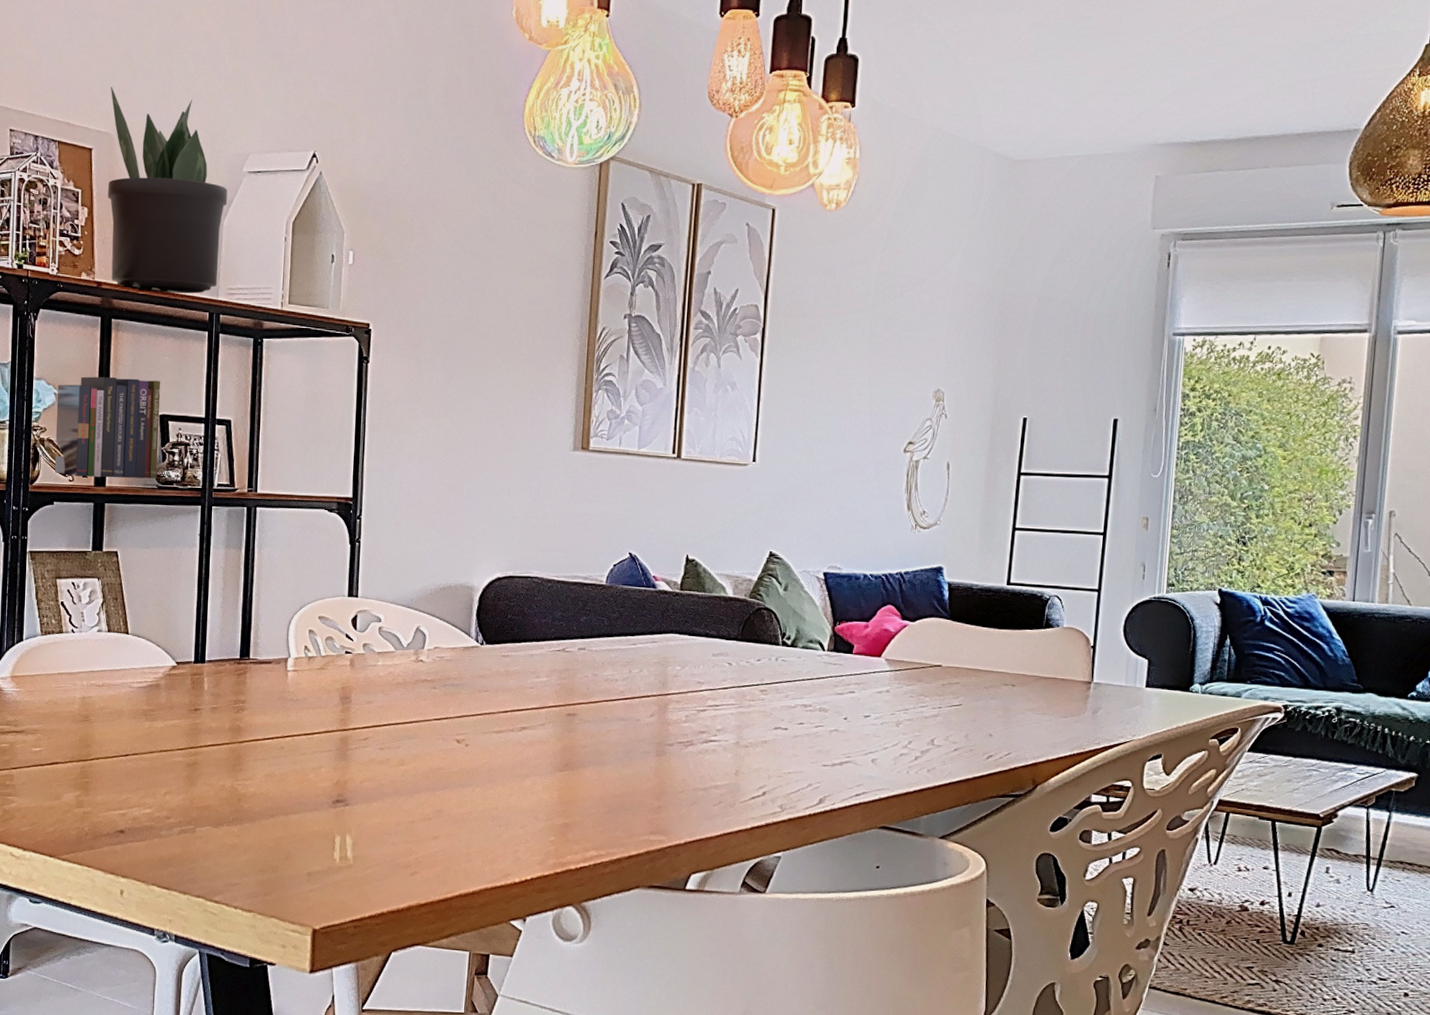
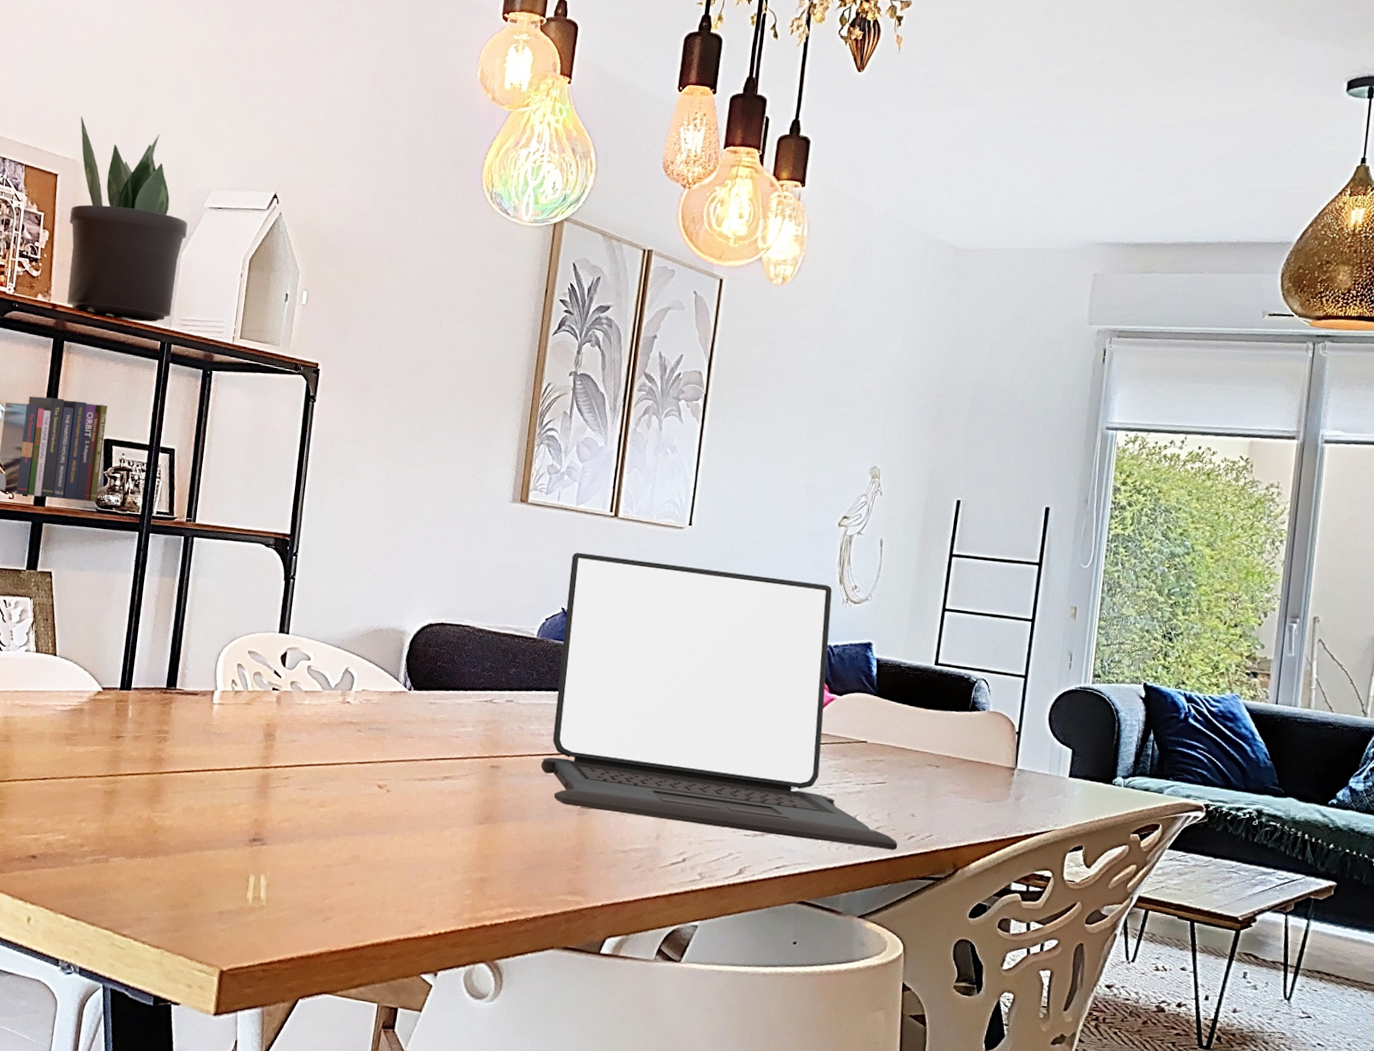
laptop: none [617,496,977,770] -> present [541,552,898,850]

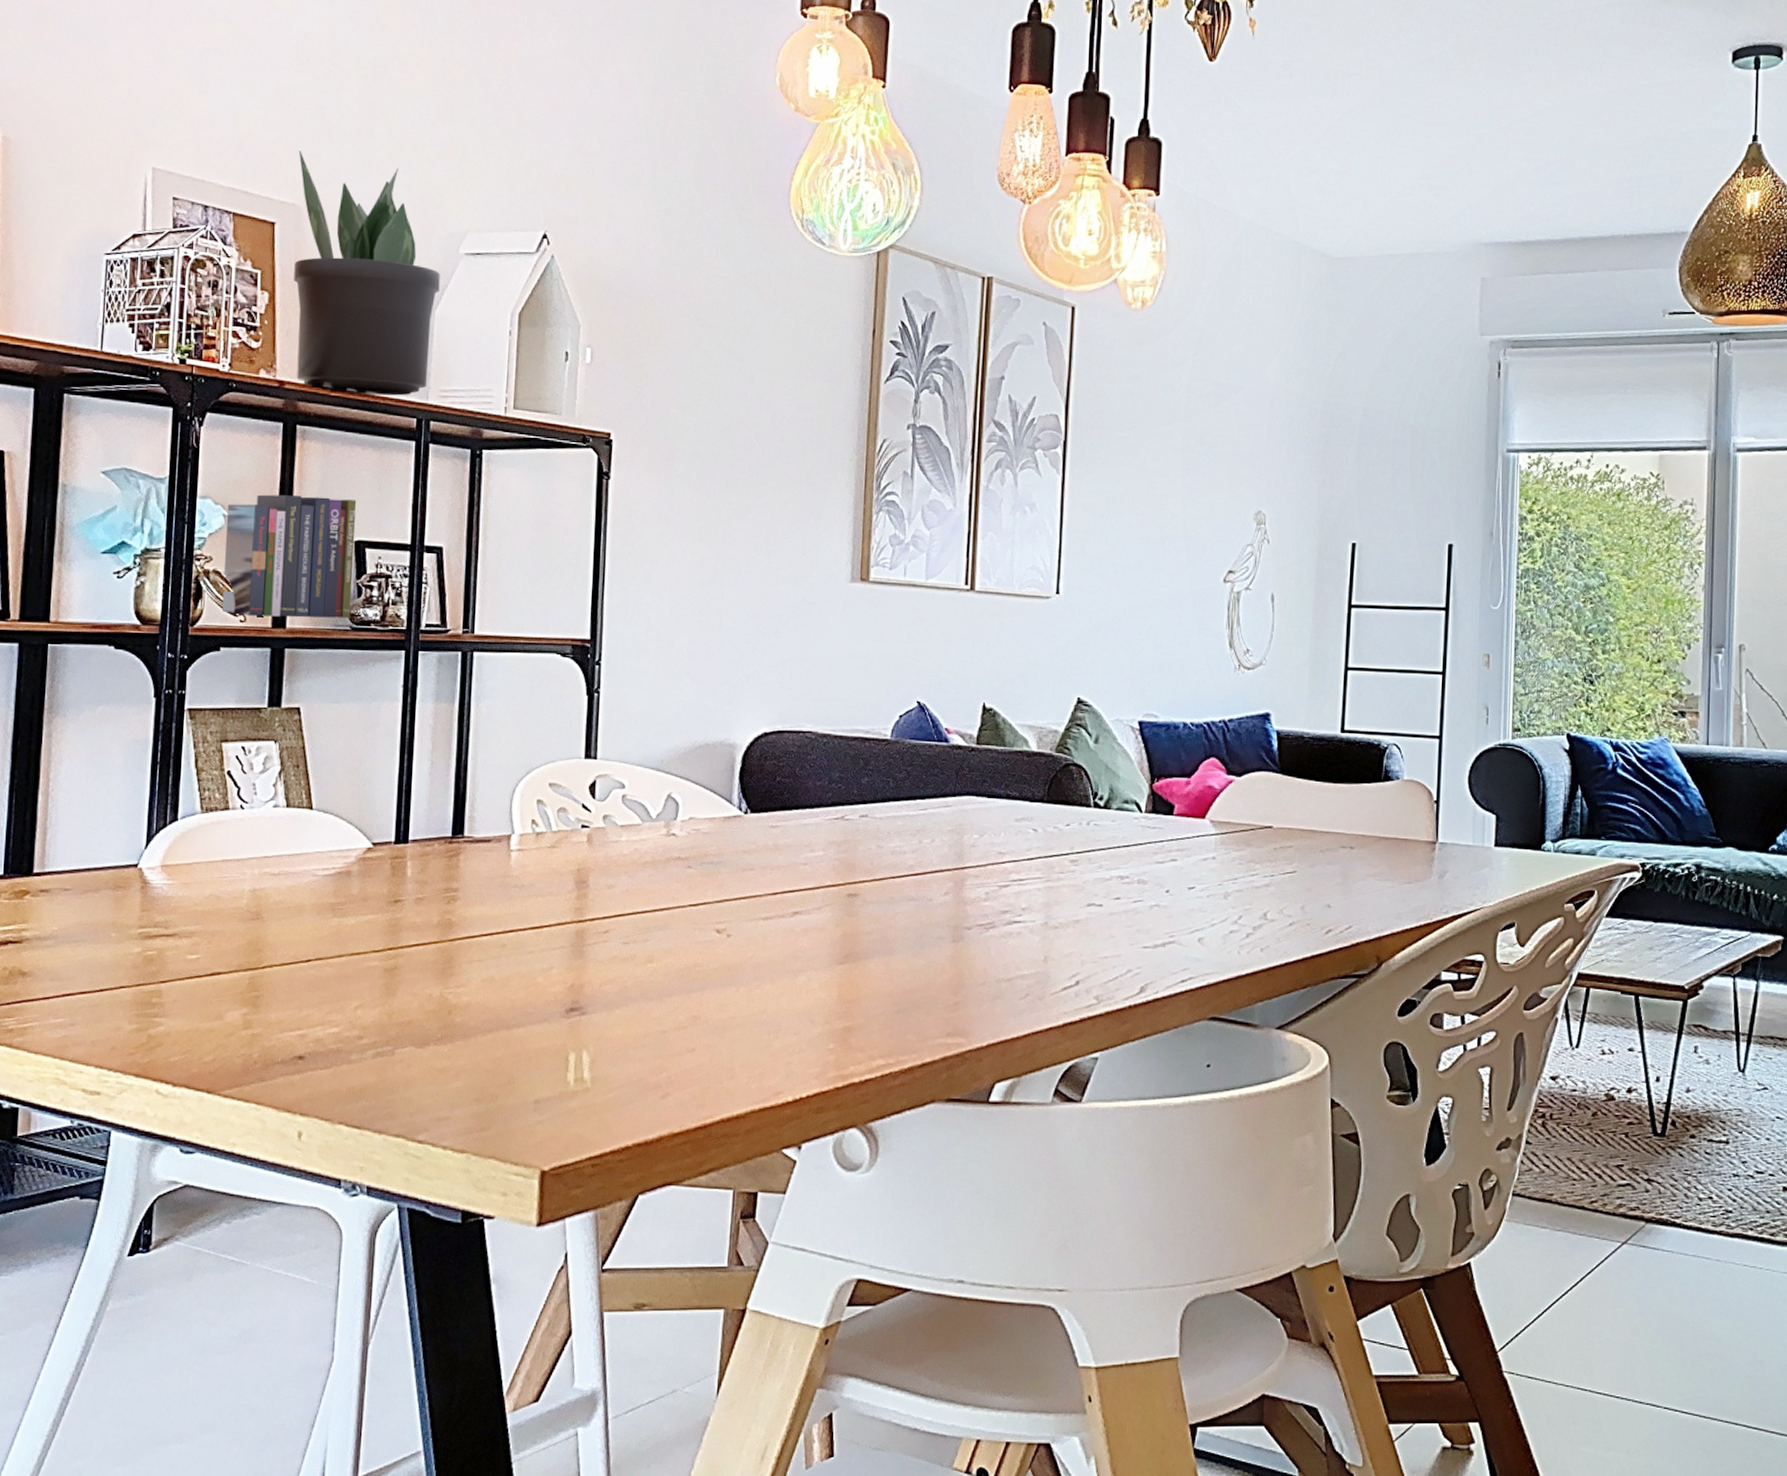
laptop: present [541,552,898,850] -> none [906,634,1315,948]

